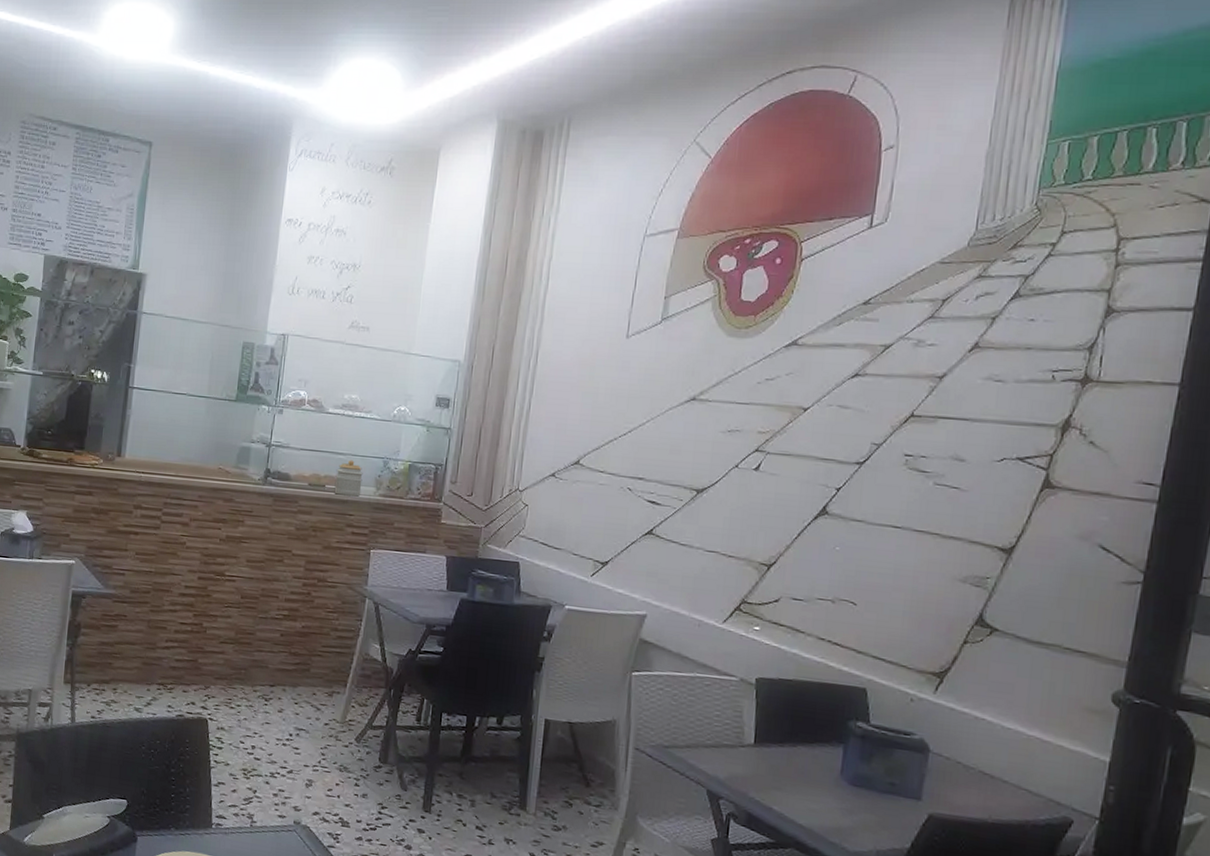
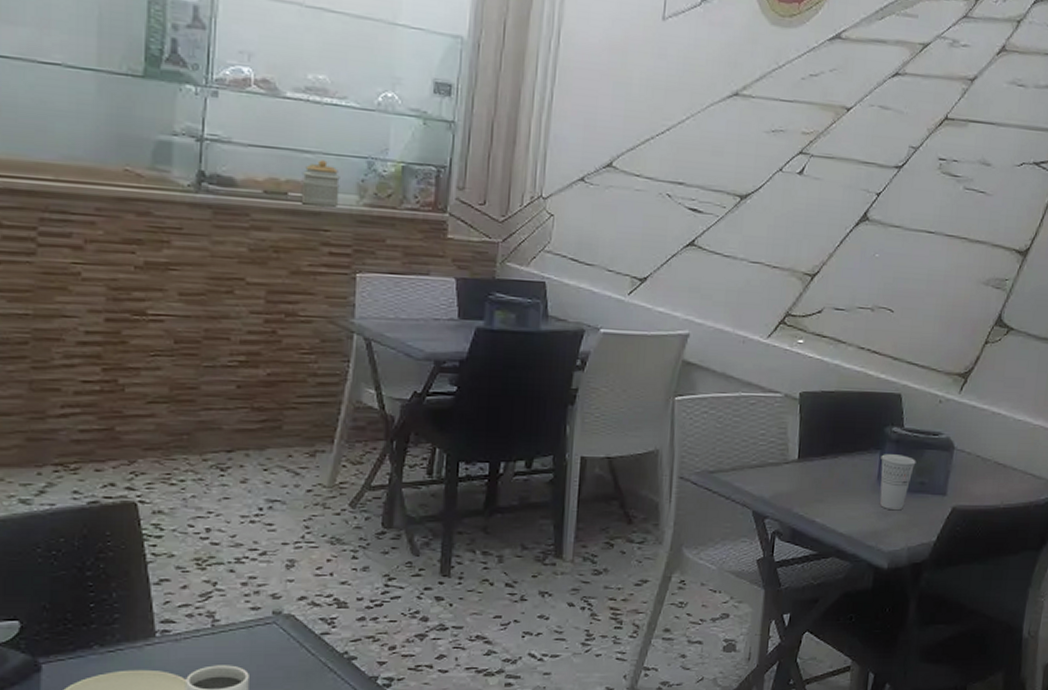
cup: none [843,748,885,810] -> present [879,454,916,511]

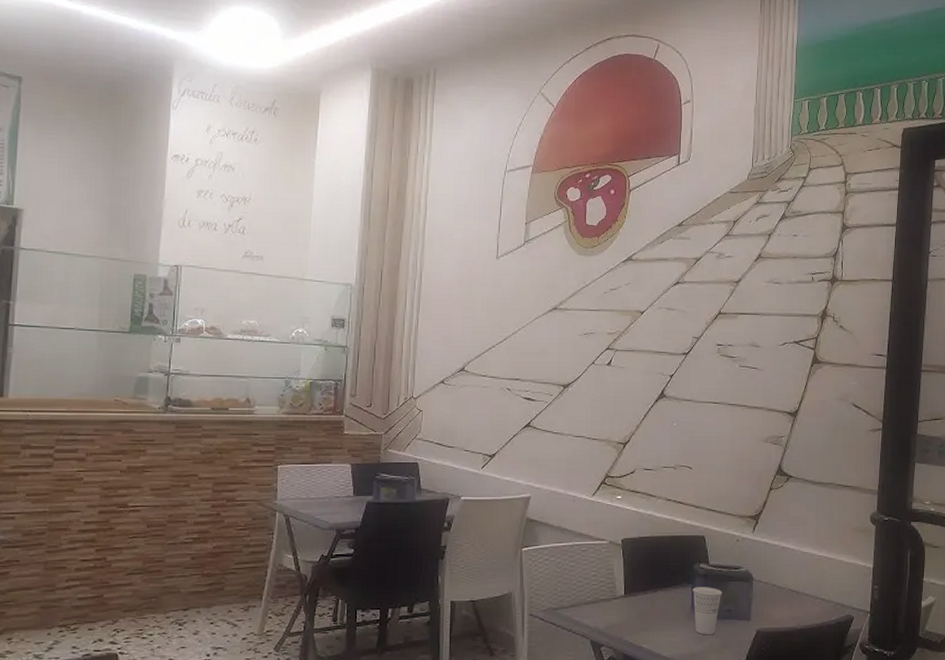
jar: present [301,160,340,209] -> none [238,382,266,418]

